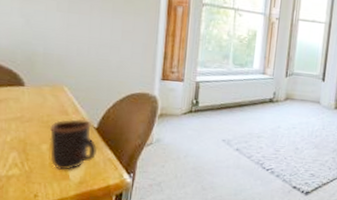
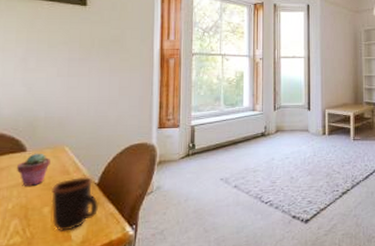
potted succulent: none [15,89,49,122] -> present [17,153,50,186]

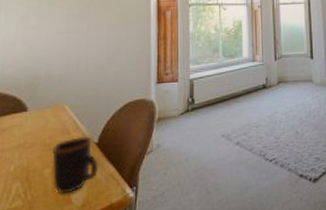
potted succulent: present [17,153,50,186] -> none [19,112,51,147]

